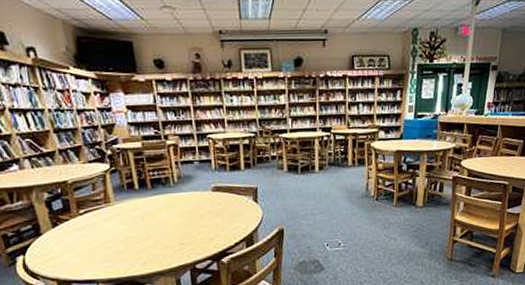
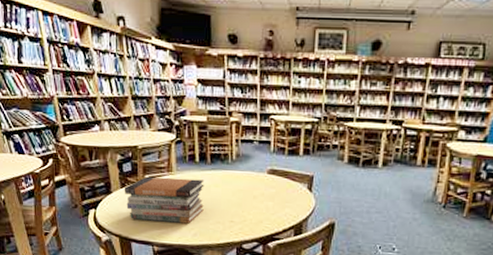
book stack: none [56,206,150,259] -> present [124,177,205,224]

